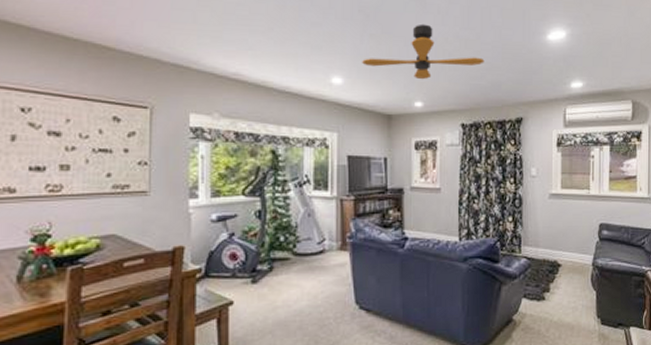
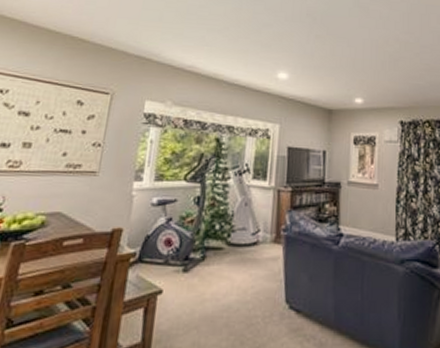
ceiling fan: present [362,23,485,80] -> none [307,27,423,78]

